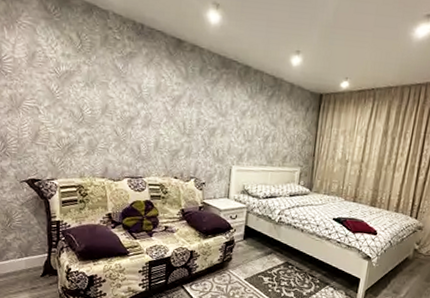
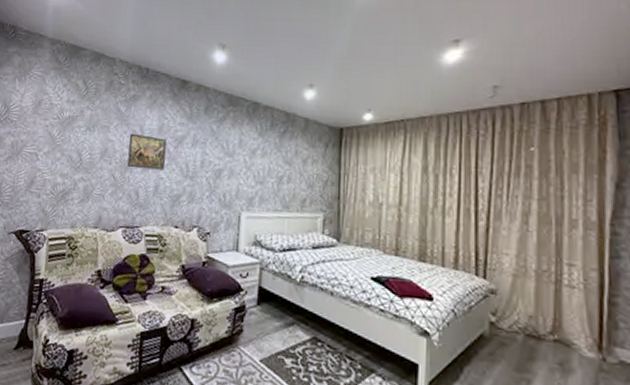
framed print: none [128,91,165,127] -> present [127,133,167,170]

